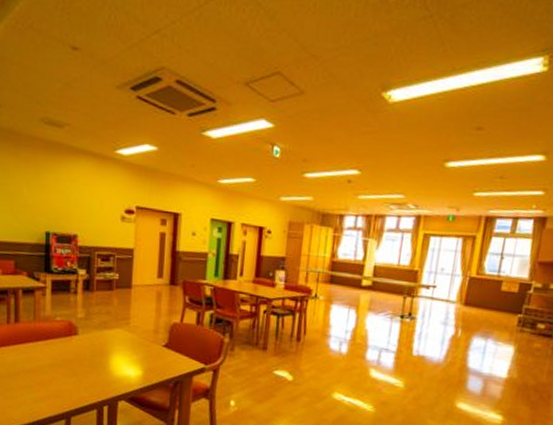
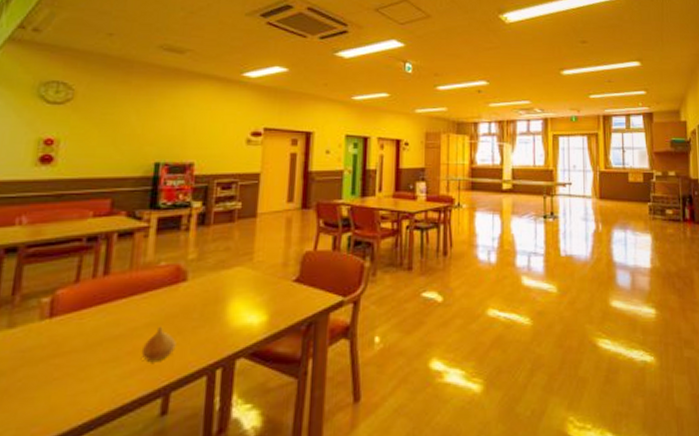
fruit: none [47,367,73,393] -> present [141,326,176,361]

